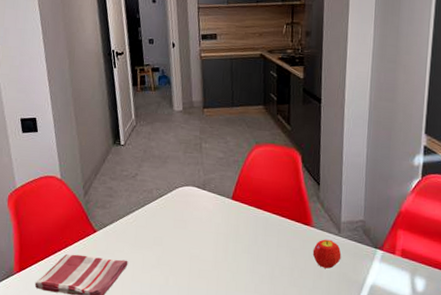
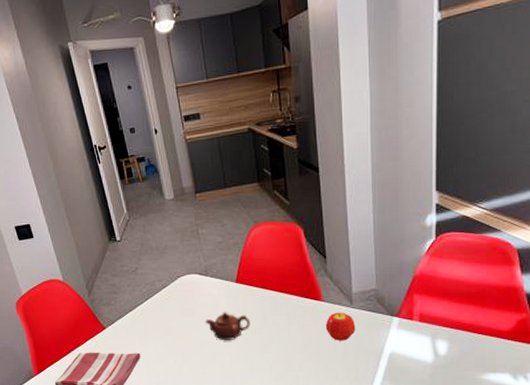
teapot: none [197,227,241,257] -> present [206,312,251,340]

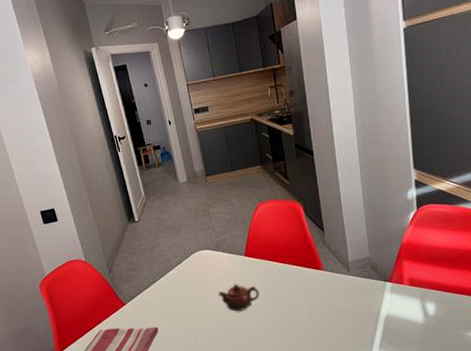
fruit: present [325,312,356,341] -> none [327,279,354,307]

